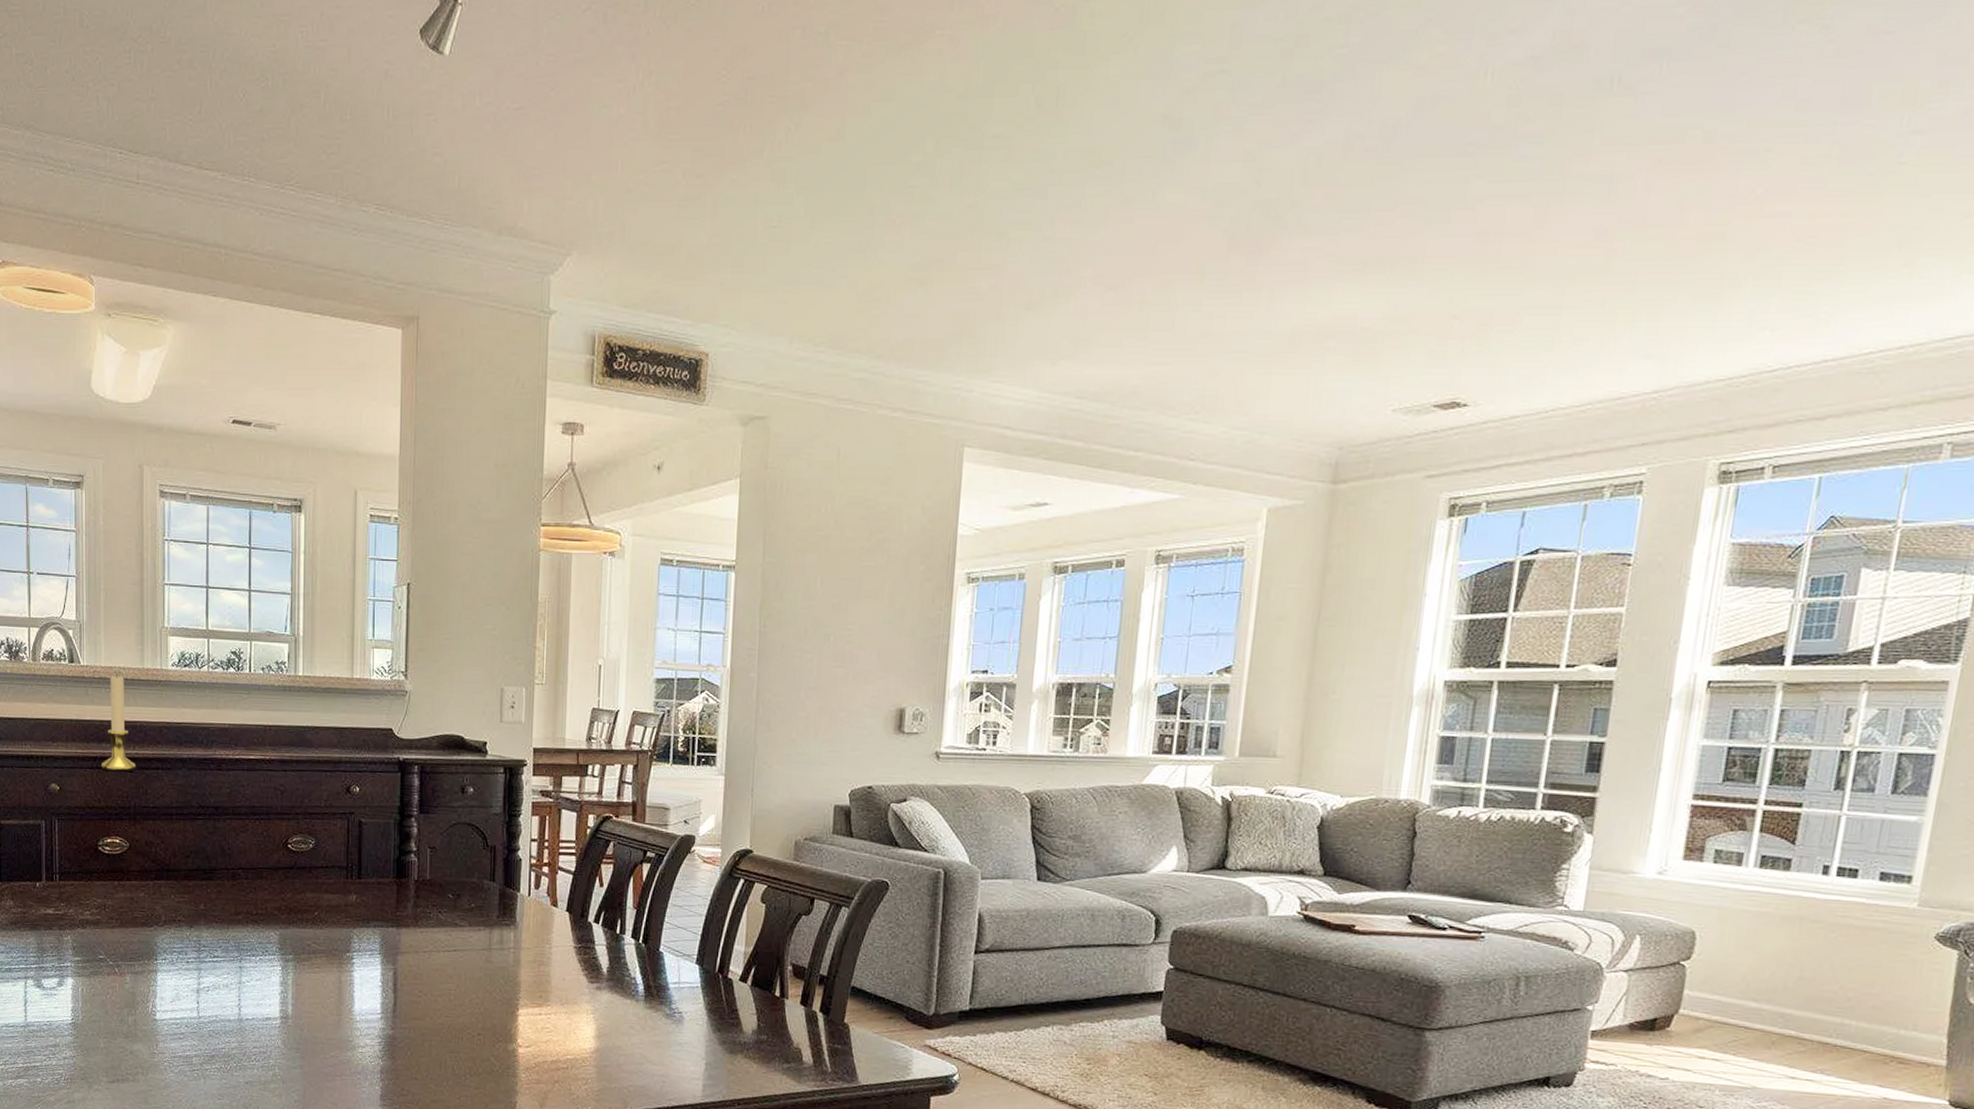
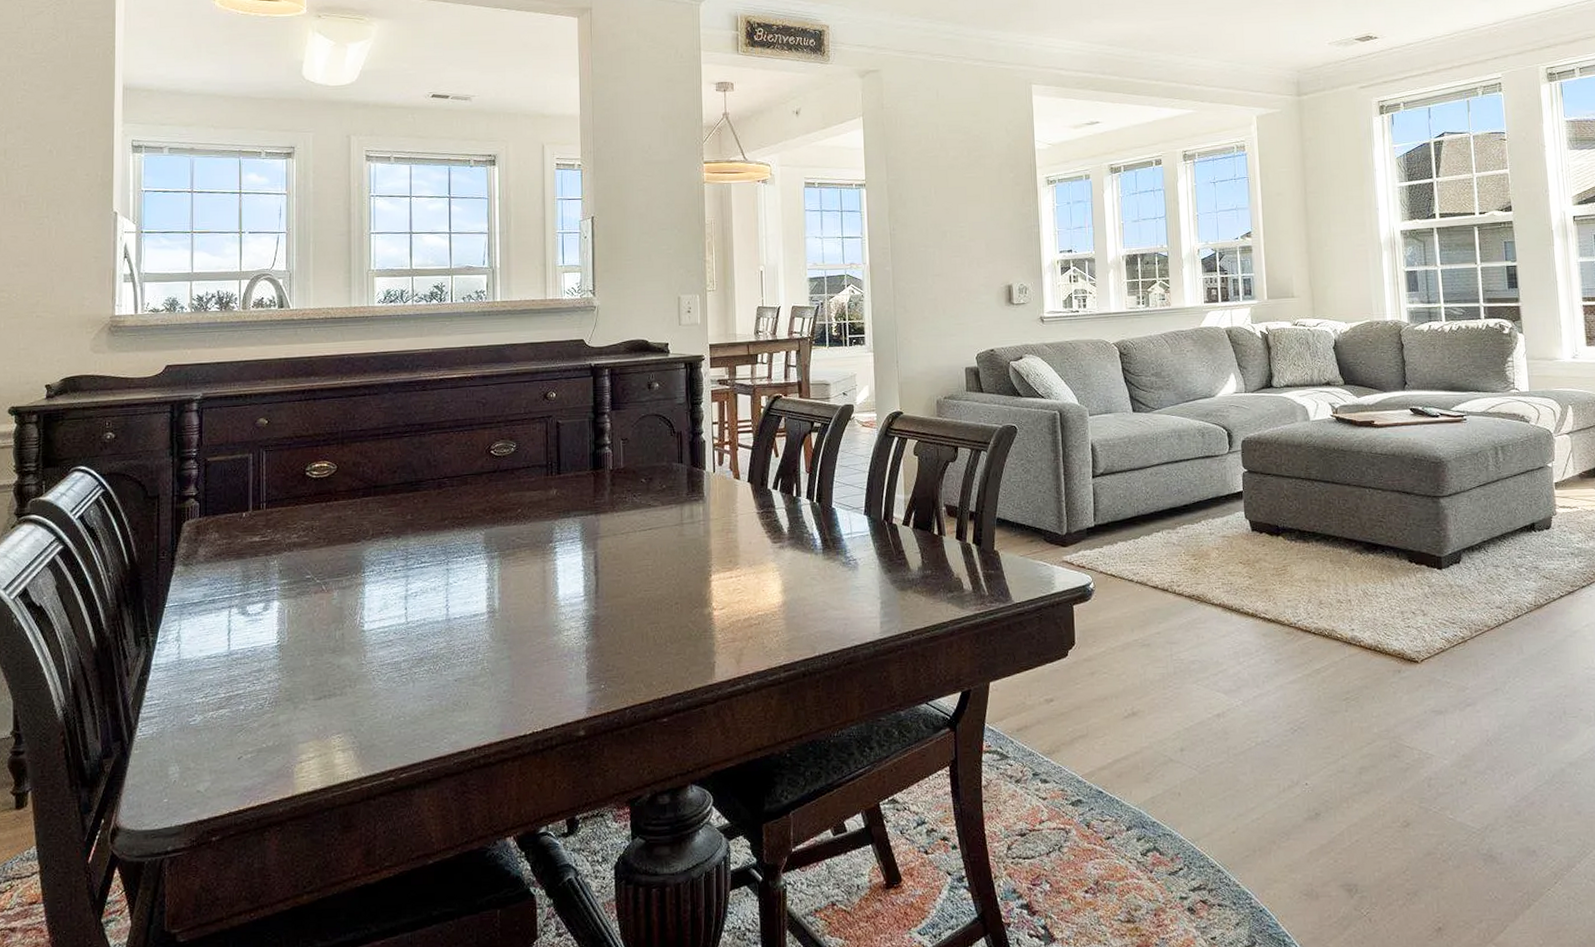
candle holder: present [101,673,137,773] -> none [309,314,344,403]

